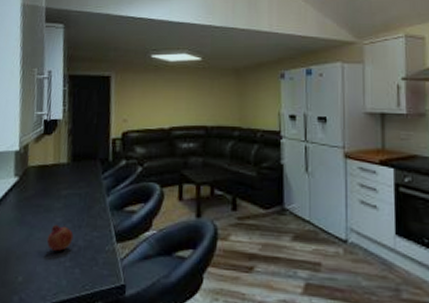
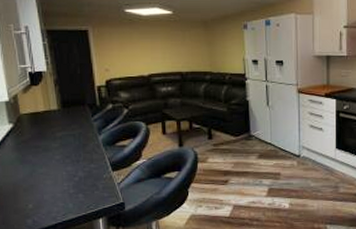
fruit: present [46,224,74,251] -> none [49,160,73,182]

